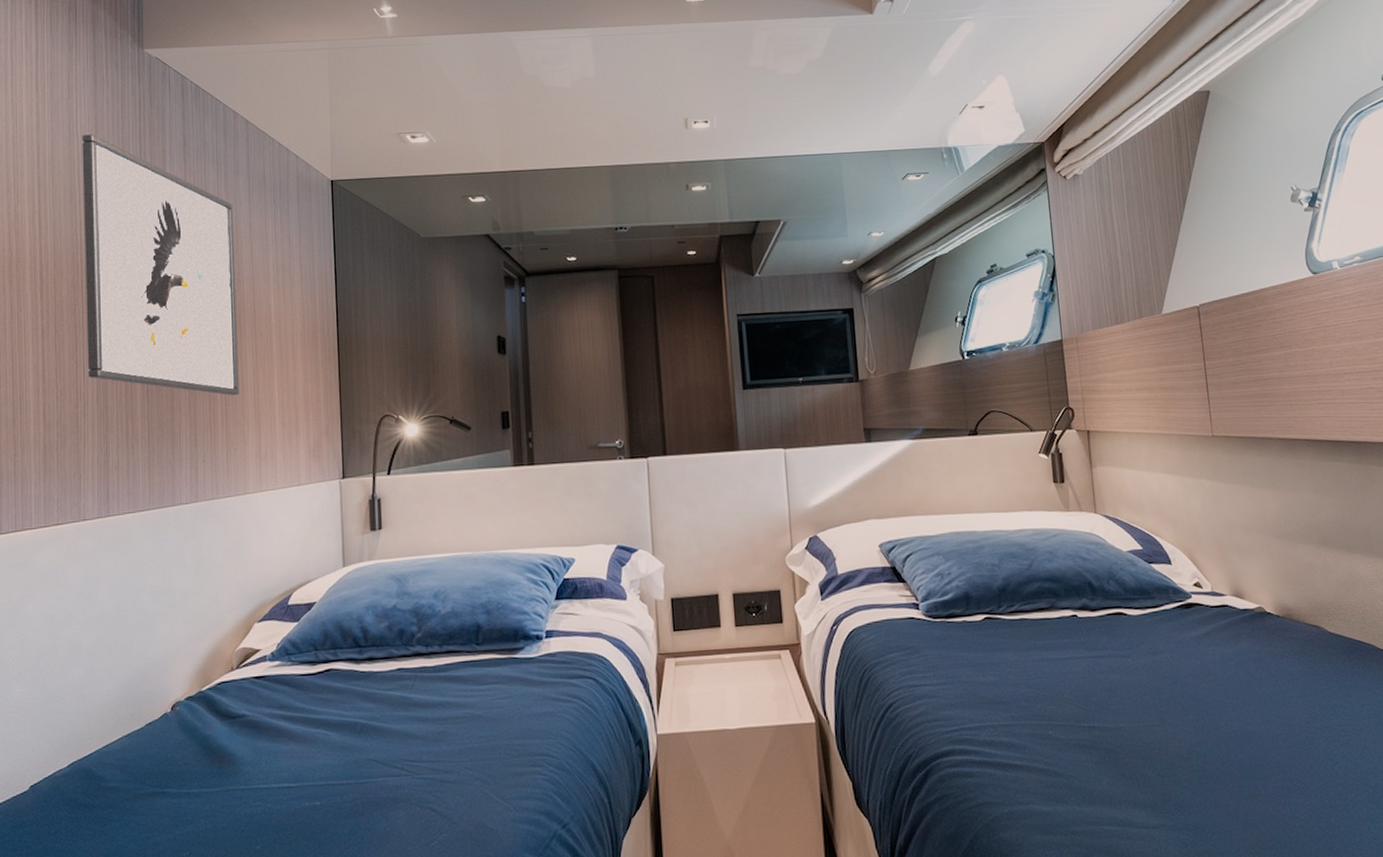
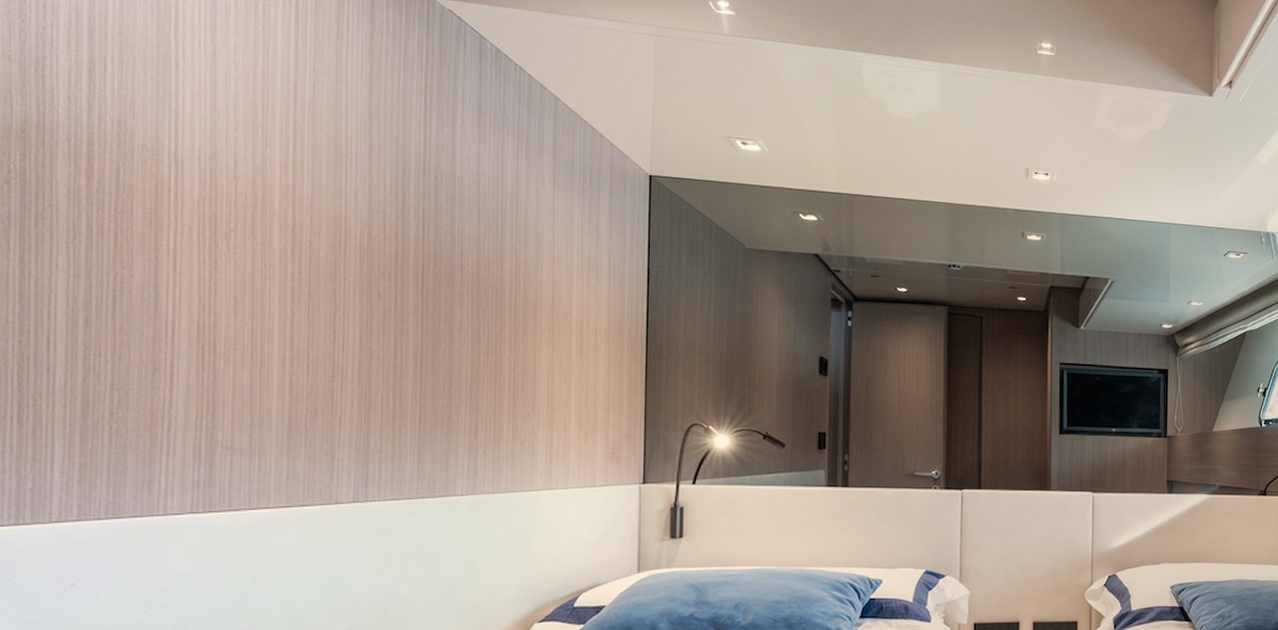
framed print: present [82,134,239,396] -> none [347,82,535,388]

